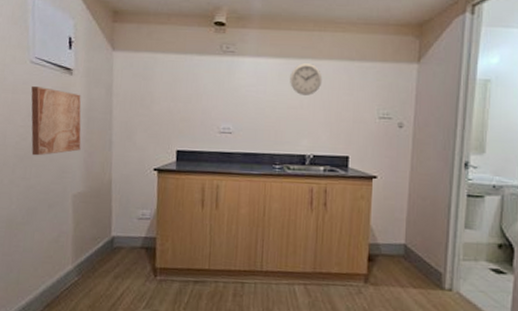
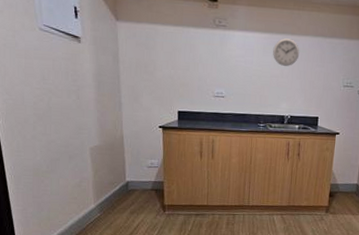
wall art: present [31,86,82,156] -> none [43,52,94,115]

